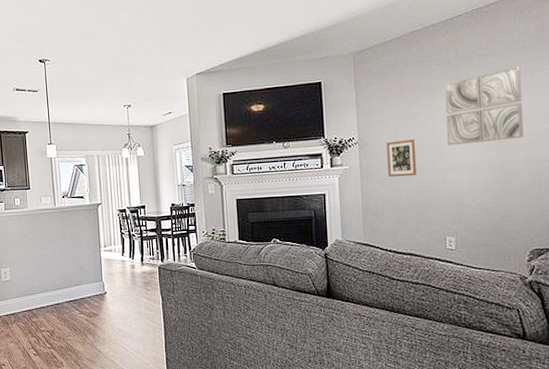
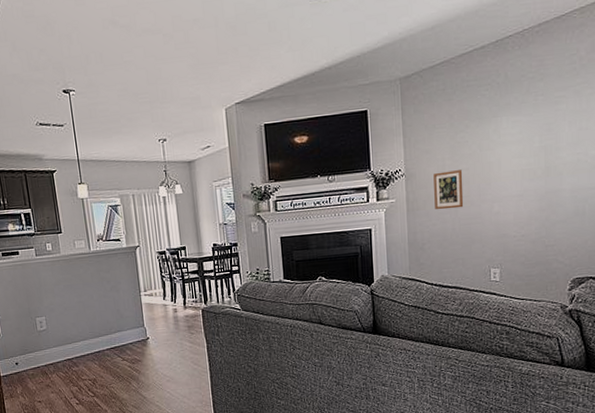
wall art: present [444,66,524,146] -> none [493,90,570,176]

